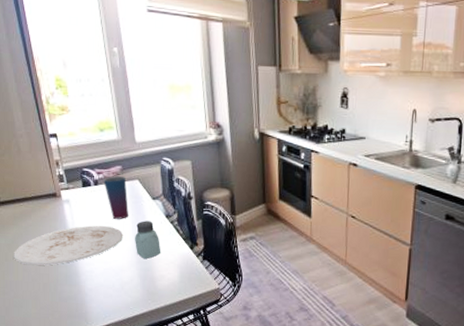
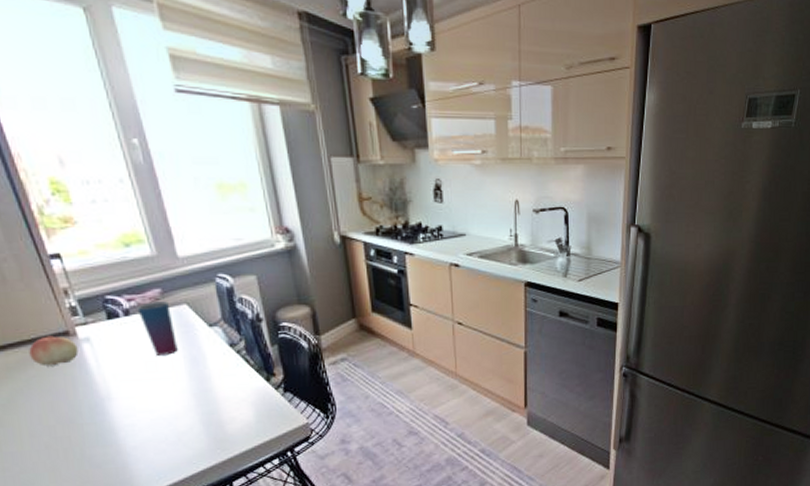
plate: present [14,225,124,266] -> none [12,365,174,429]
fruit: none [29,195,61,219] -> present [29,336,79,367]
saltshaker: present [135,221,161,259] -> none [190,353,228,401]

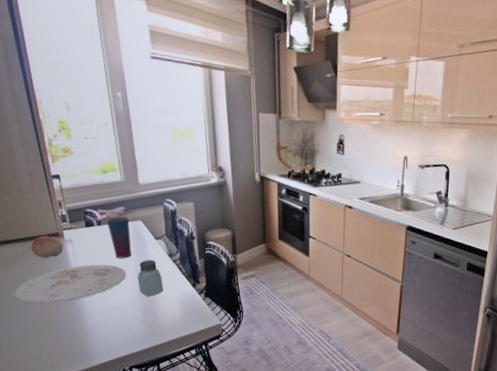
plate: none [12,365,174,429] -> present [15,264,127,304]
saltshaker: none [190,353,228,401] -> present [138,260,164,297]

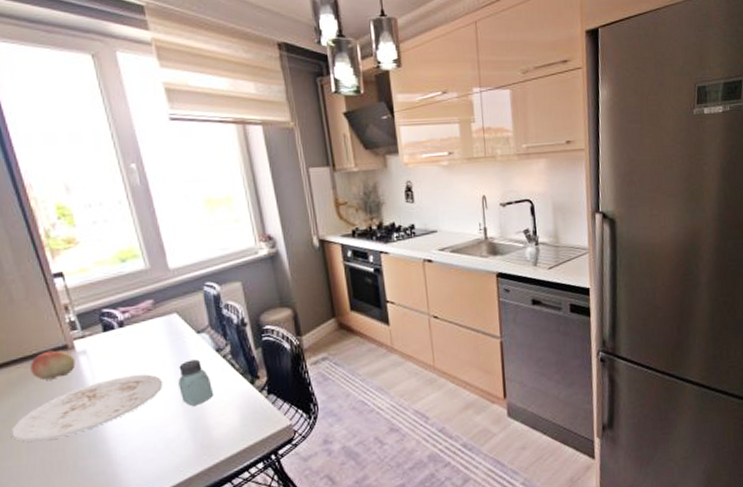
cup: present [107,216,132,258] -> none [131,311,168,364]

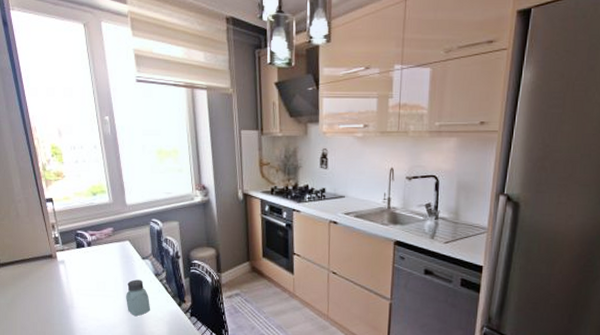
plate: present [12,374,163,442] -> none [13,284,115,324]
fruit: present [30,350,76,381] -> none [27,257,57,279]

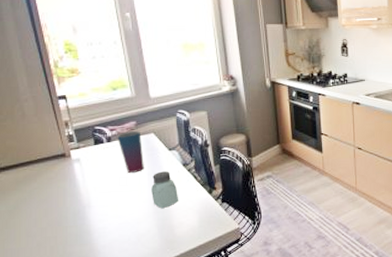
cup: none [96,237,120,278] -> present [117,131,144,173]

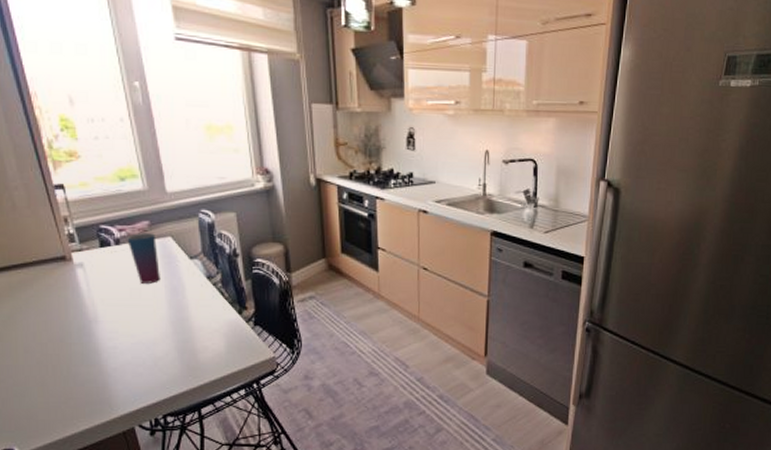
saltshaker: present [151,171,179,209] -> none [169,284,203,329]

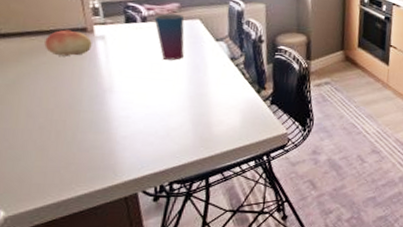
fruit: none [30,260,73,288] -> present [44,29,92,57]

